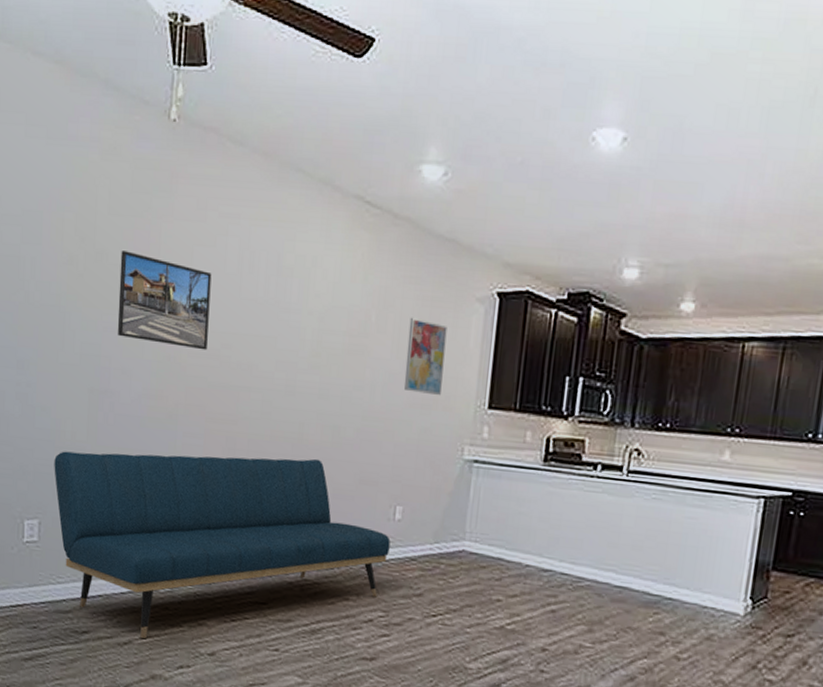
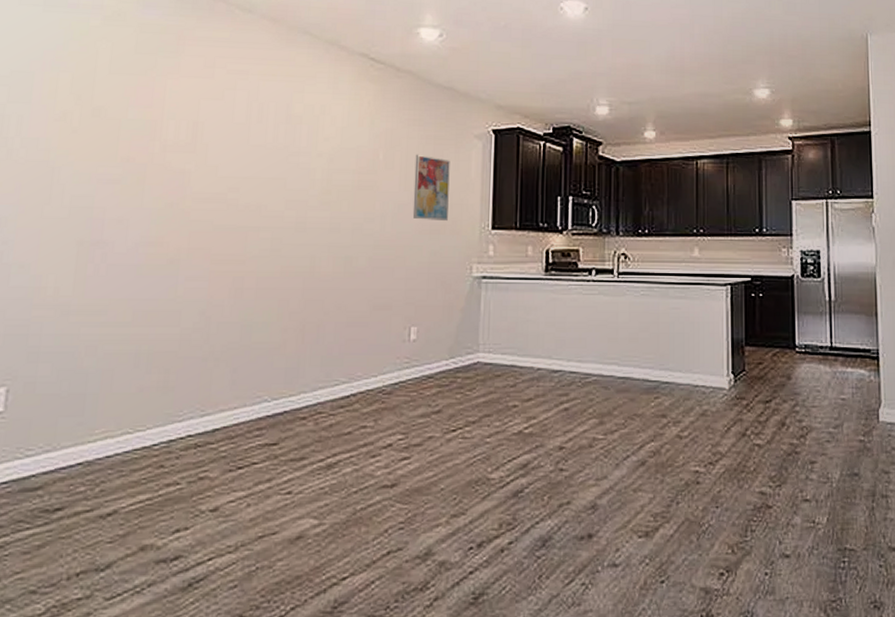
sofa: present [54,451,391,639] -> none [29,290,407,506]
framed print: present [117,251,212,350] -> none [113,106,219,195]

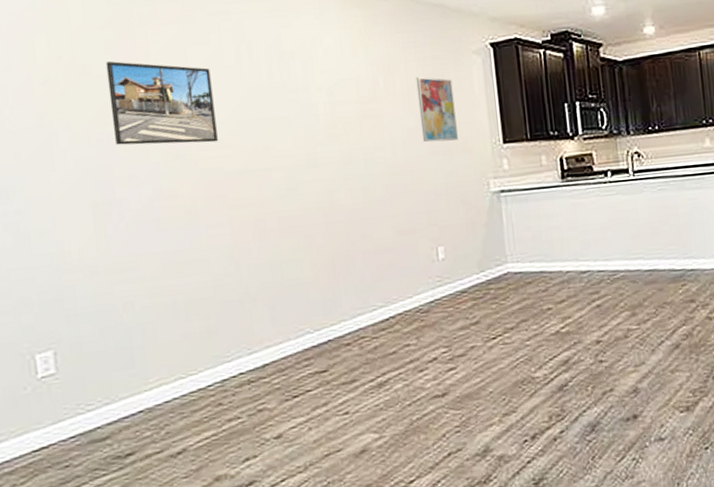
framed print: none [113,106,219,195] -> present [105,61,218,146]

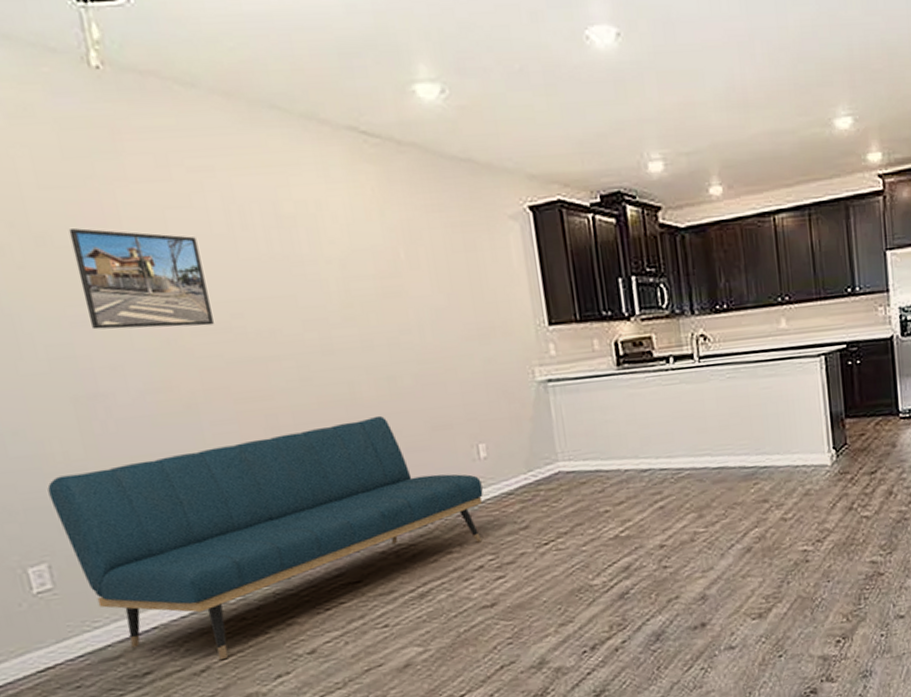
sofa: none [62,221,440,443] -> present [47,415,484,661]
wall art: present [416,76,458,143] -> none [443,246,496,325]

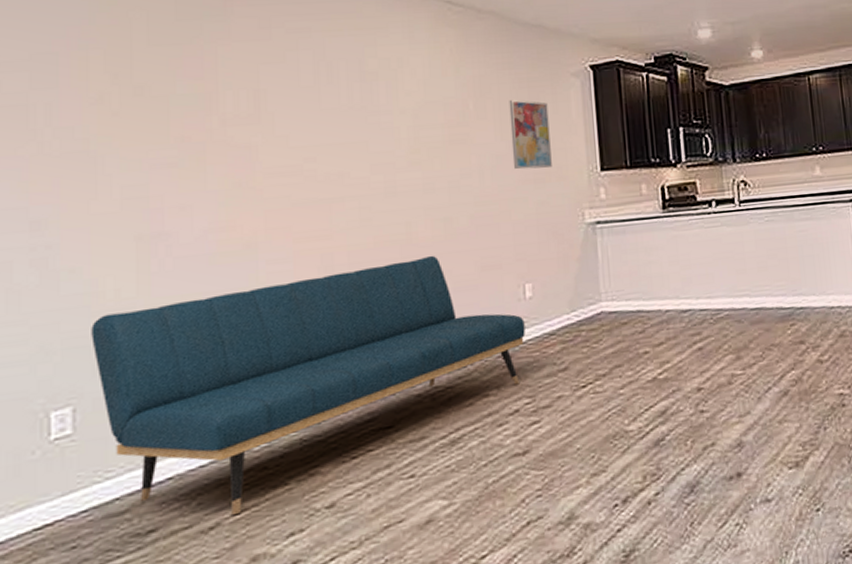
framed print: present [68,228,214,330] -> none [167,80,286,172]
wall art: none [443,246,496,325] -> present [509,99,552,170]

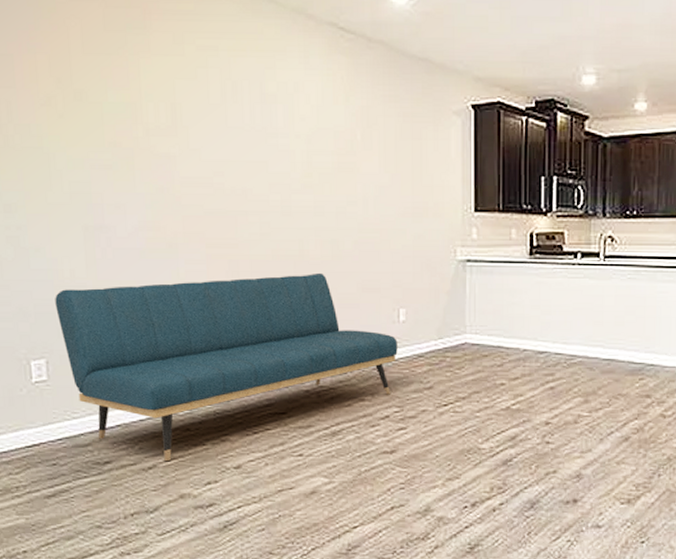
wall art: present [509,99,552,170] -> none [393,133,430,204]

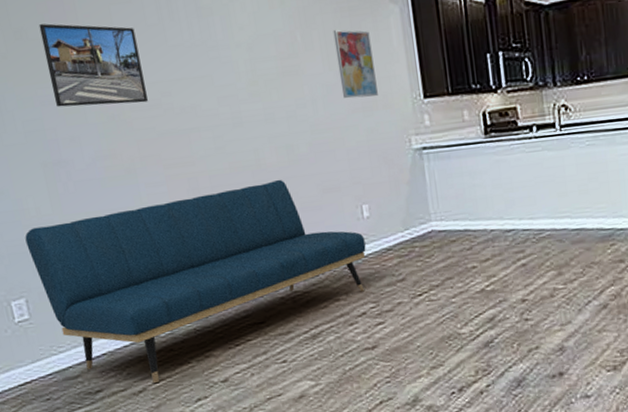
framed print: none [100,89,199,179] -> present [38,23,148,107]
wall art: none [393,133,430,204] -> present [333,29,378,99]

